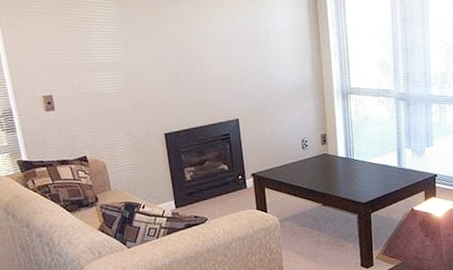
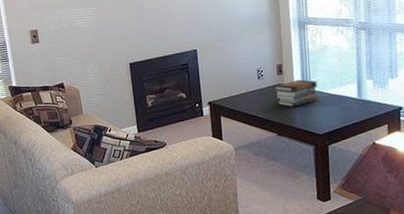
book stack: none [318,149,362,177] -> present [274,79,319,107]

